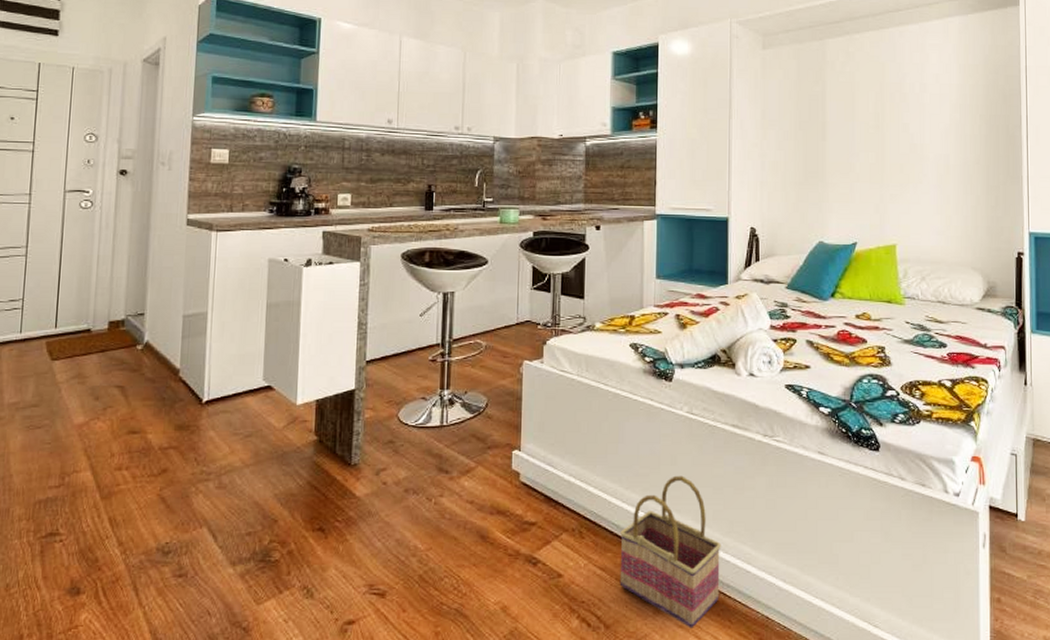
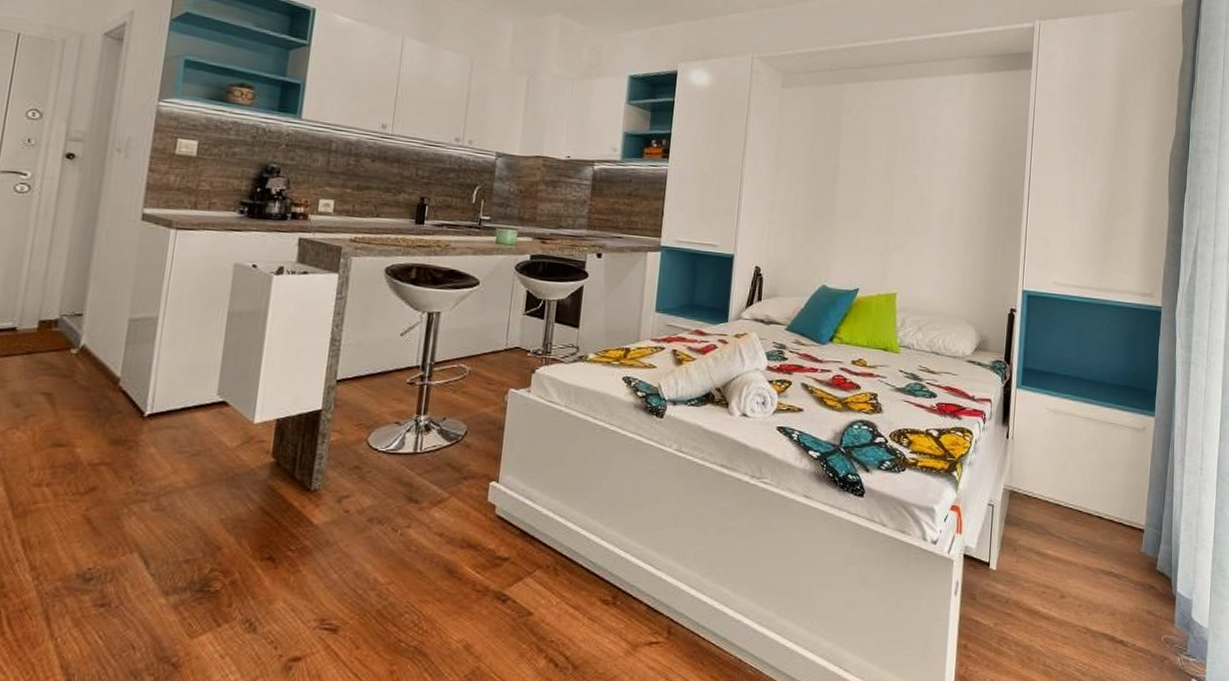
basket: present [619,475,721,629] -> none [592,514,700,670]

